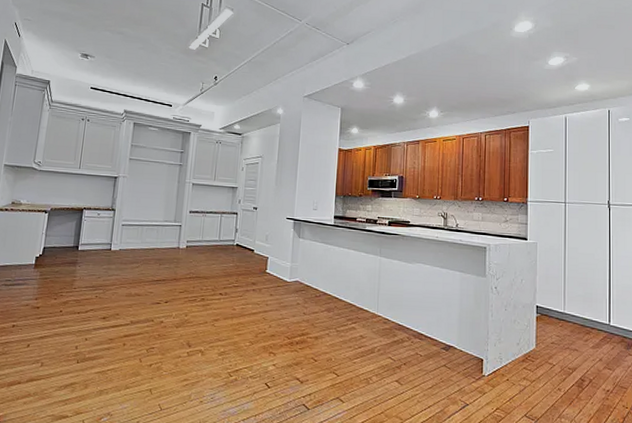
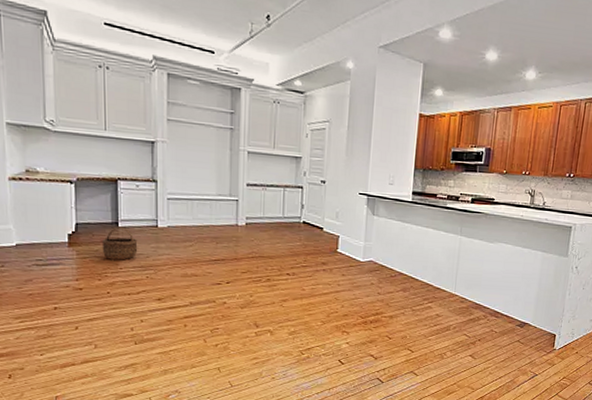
wicker basket: none [61,250,93,281] -> present [101,226,138,260]

